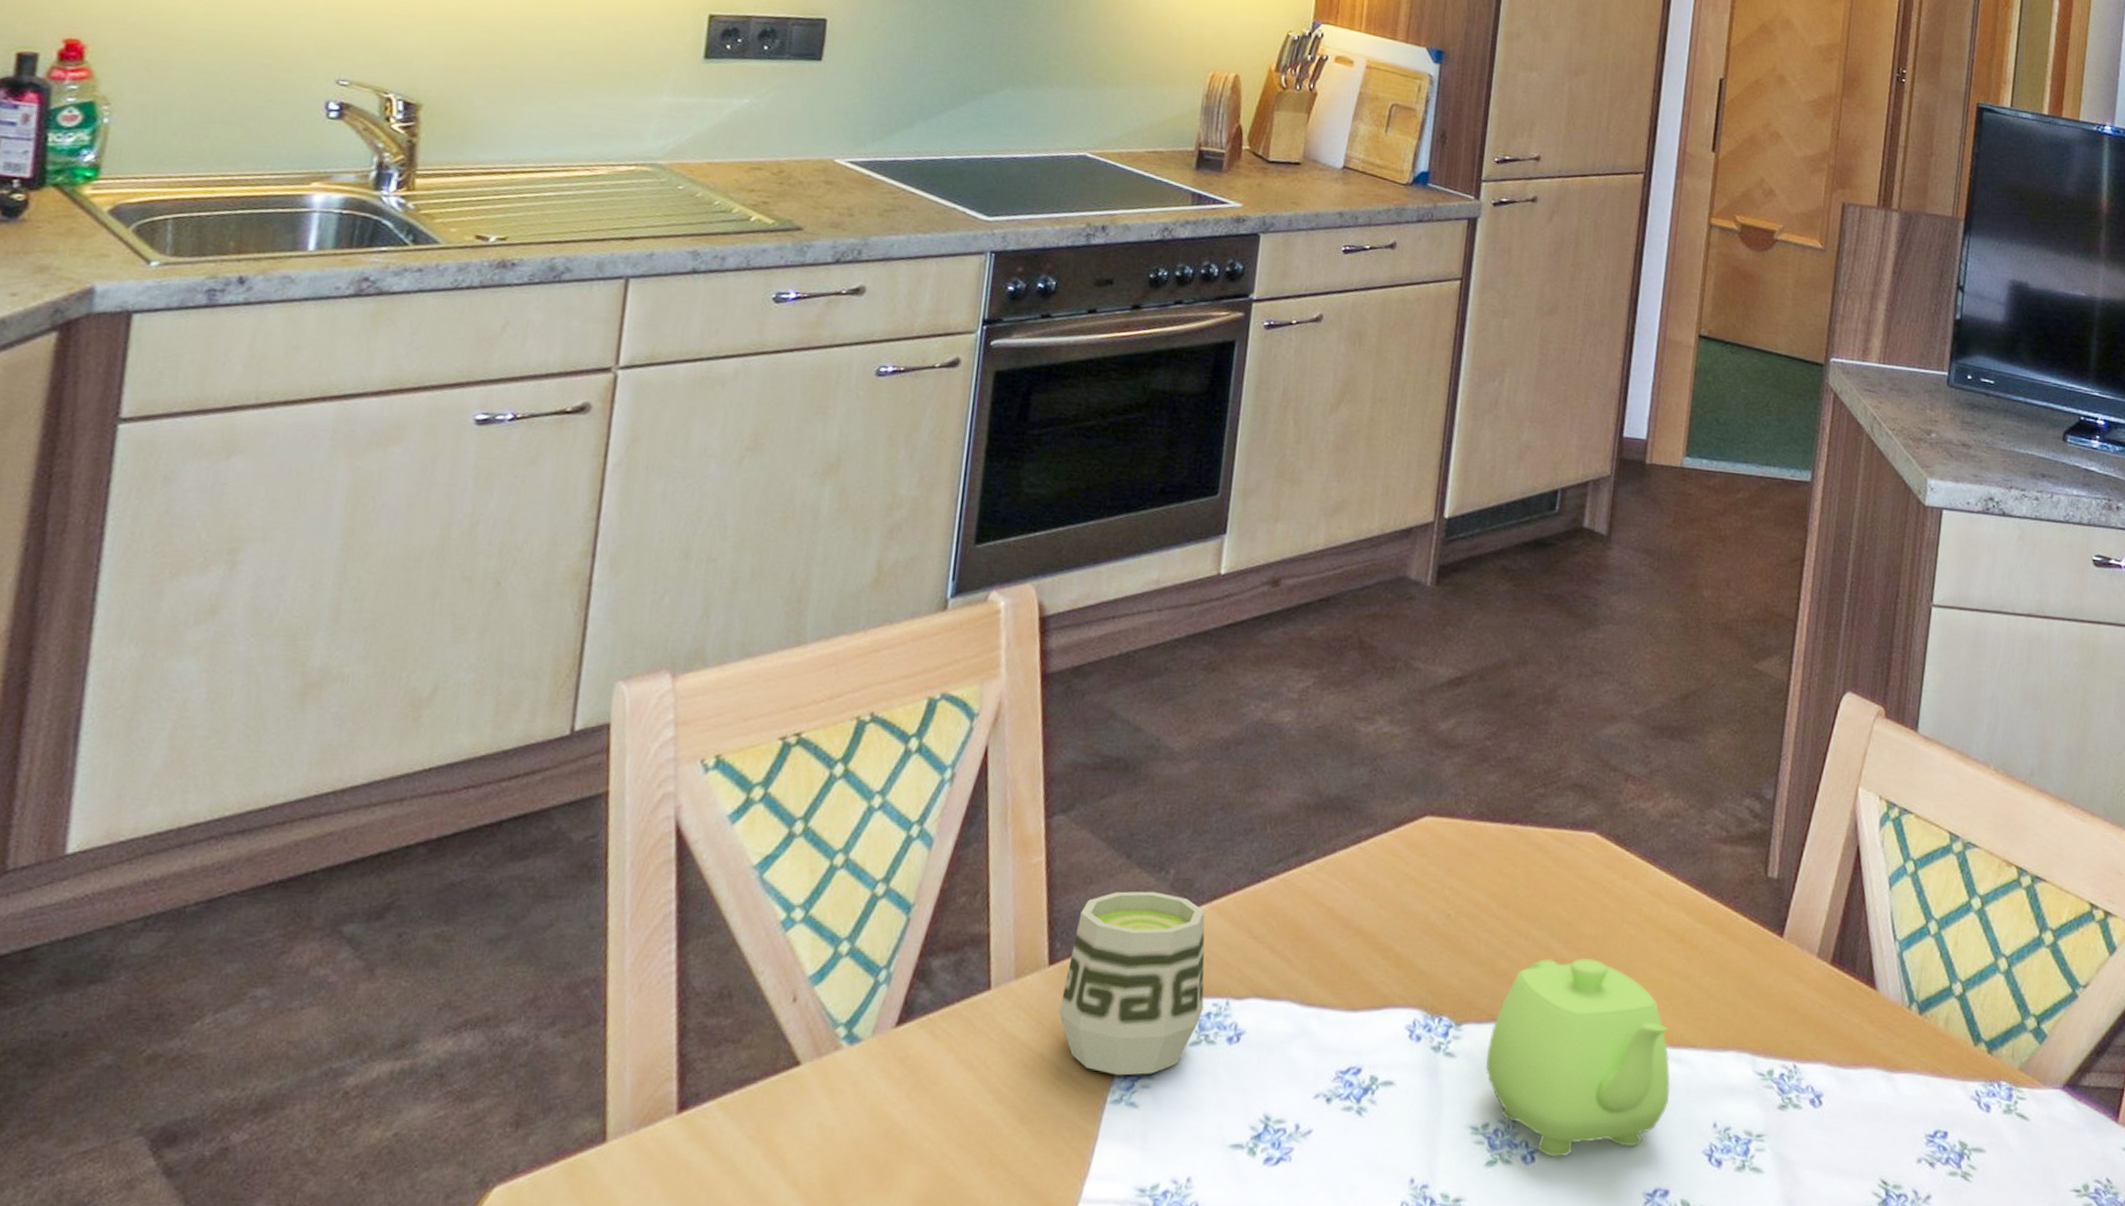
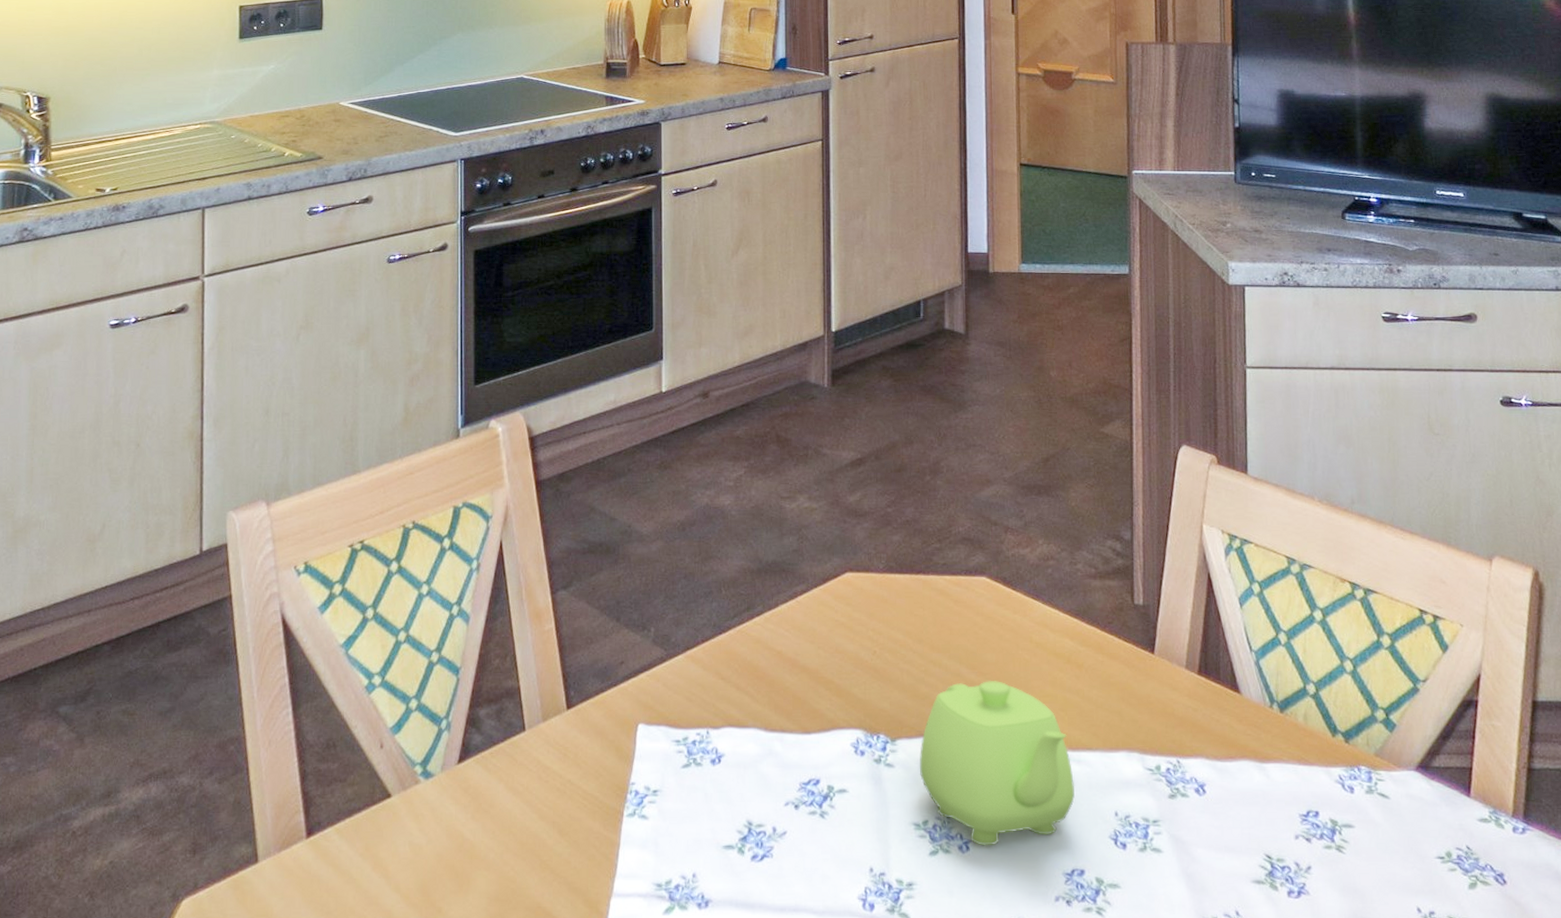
cup: present [1058,891,1205,1076] -> none [579,646,690,794]

